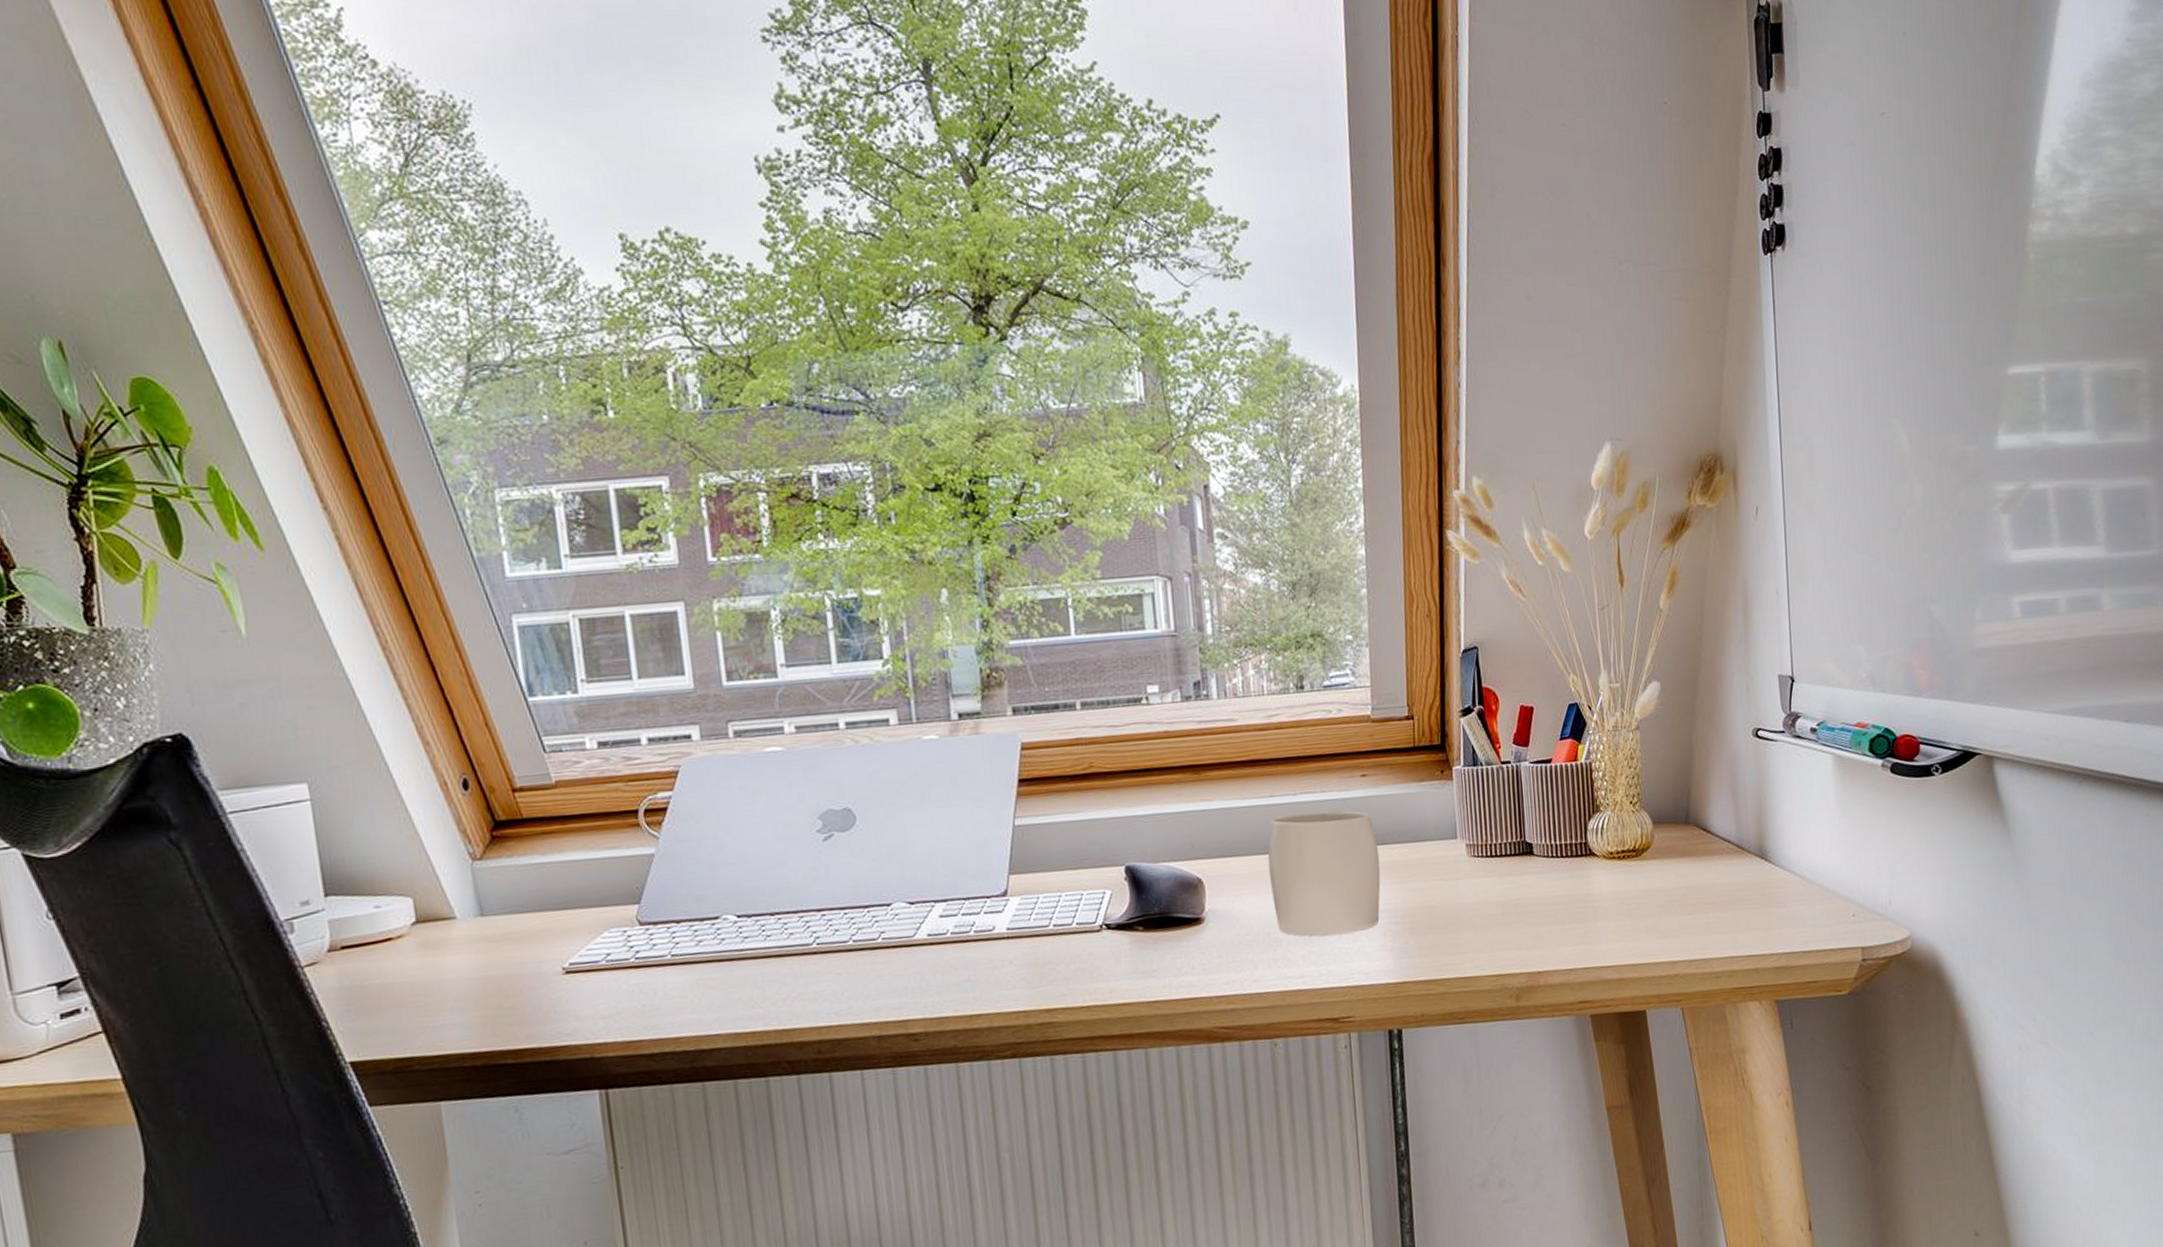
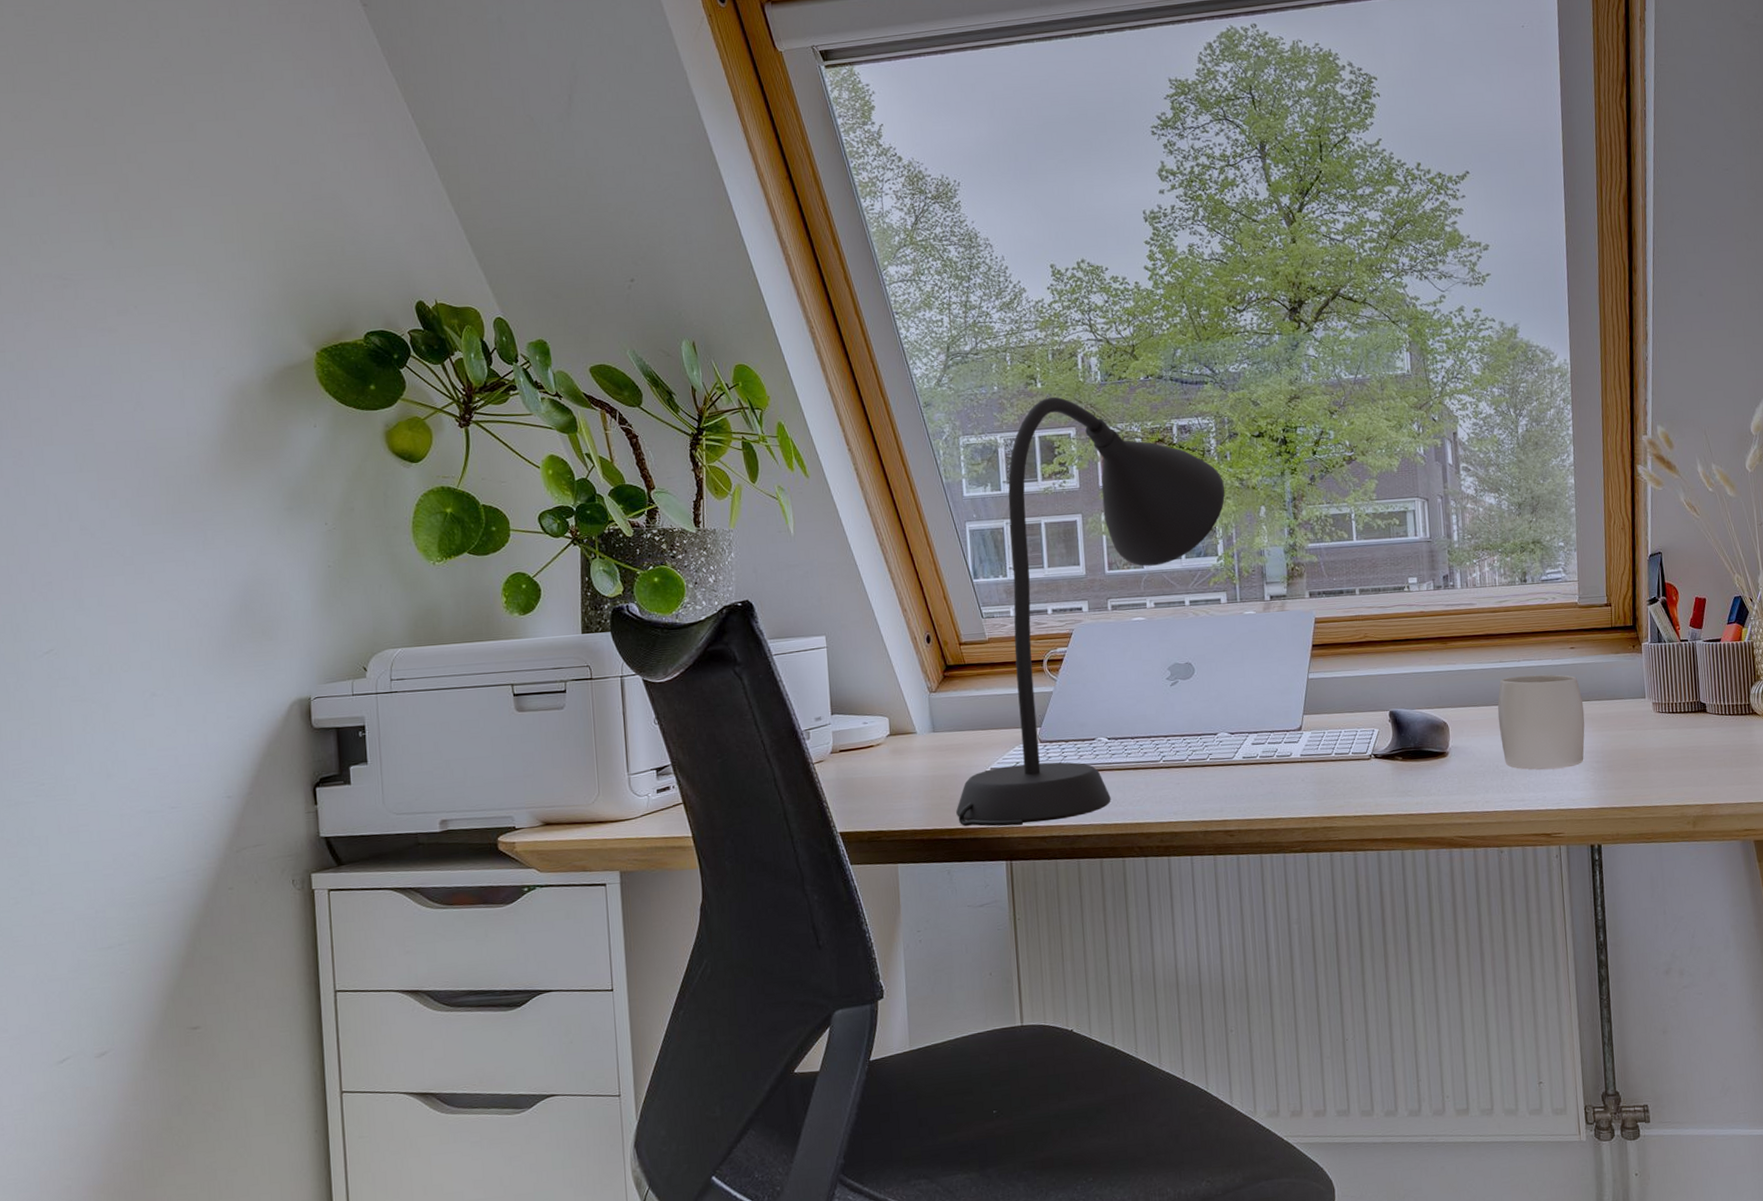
desk lamp: none [522,431,891,1046] -> present [956,396,1226,827]

